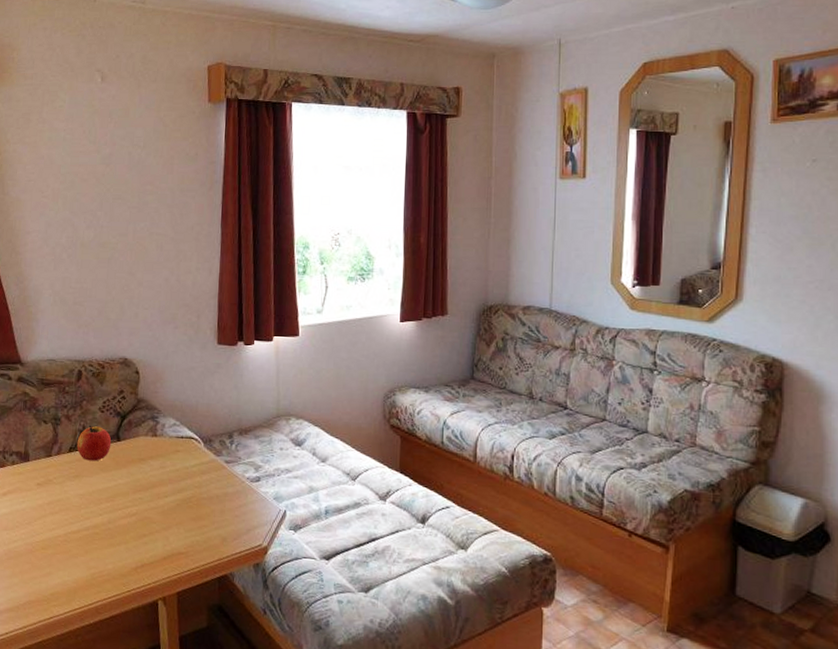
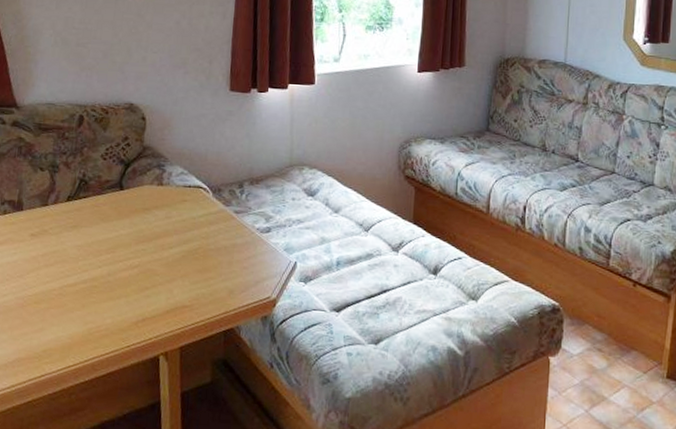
apple: present [76,425,112,461] -> none [75,172,114,211]

